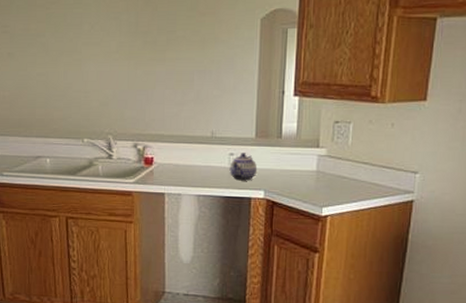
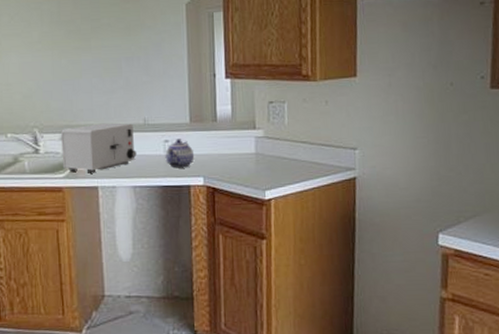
toaster: none [133,134,203,180] -> present [61,123,137,173]

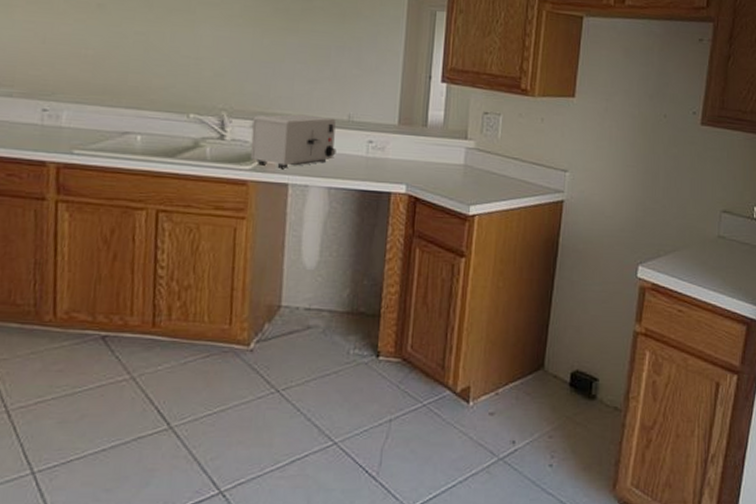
teapot: present [165,139,195,168] -> none [367,141,400,173]

